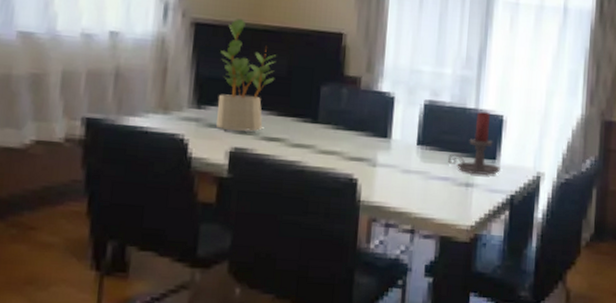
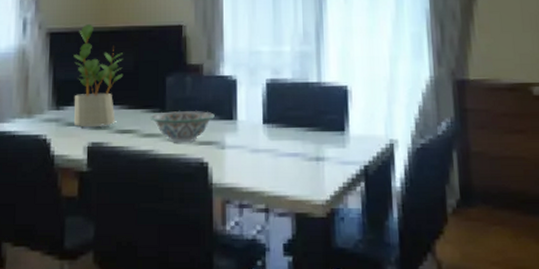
decorative bowl: none [300,122,369,157] -> present [150,110,215,143]
candle holder: present [448,111,500,176] -> none [296,84,350,148]

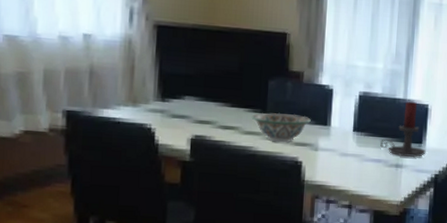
potted plant: present [73,23,124,128] -> none [179,20,229,121]
candle holder: none [296,84,350,148] -> present [380,101,426,158]

